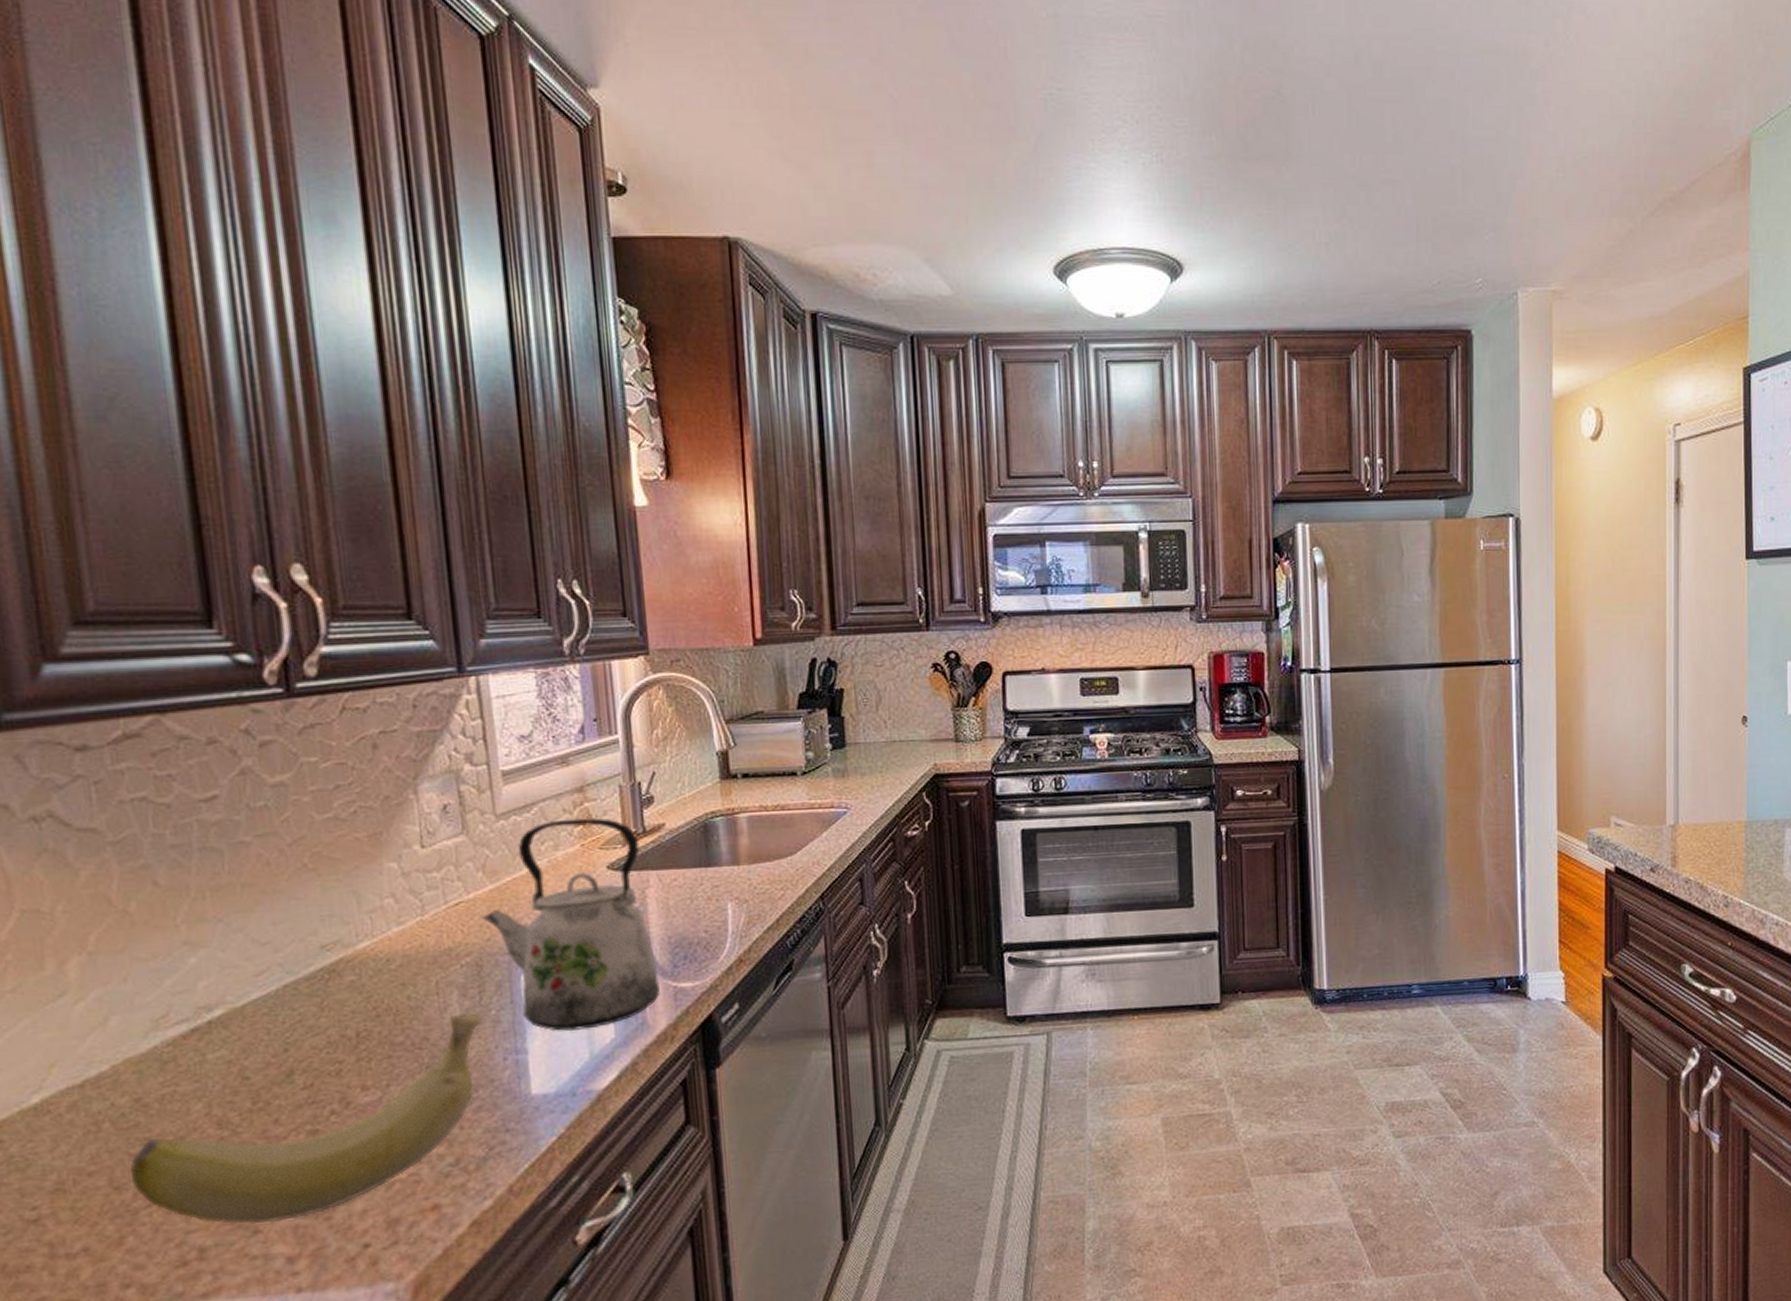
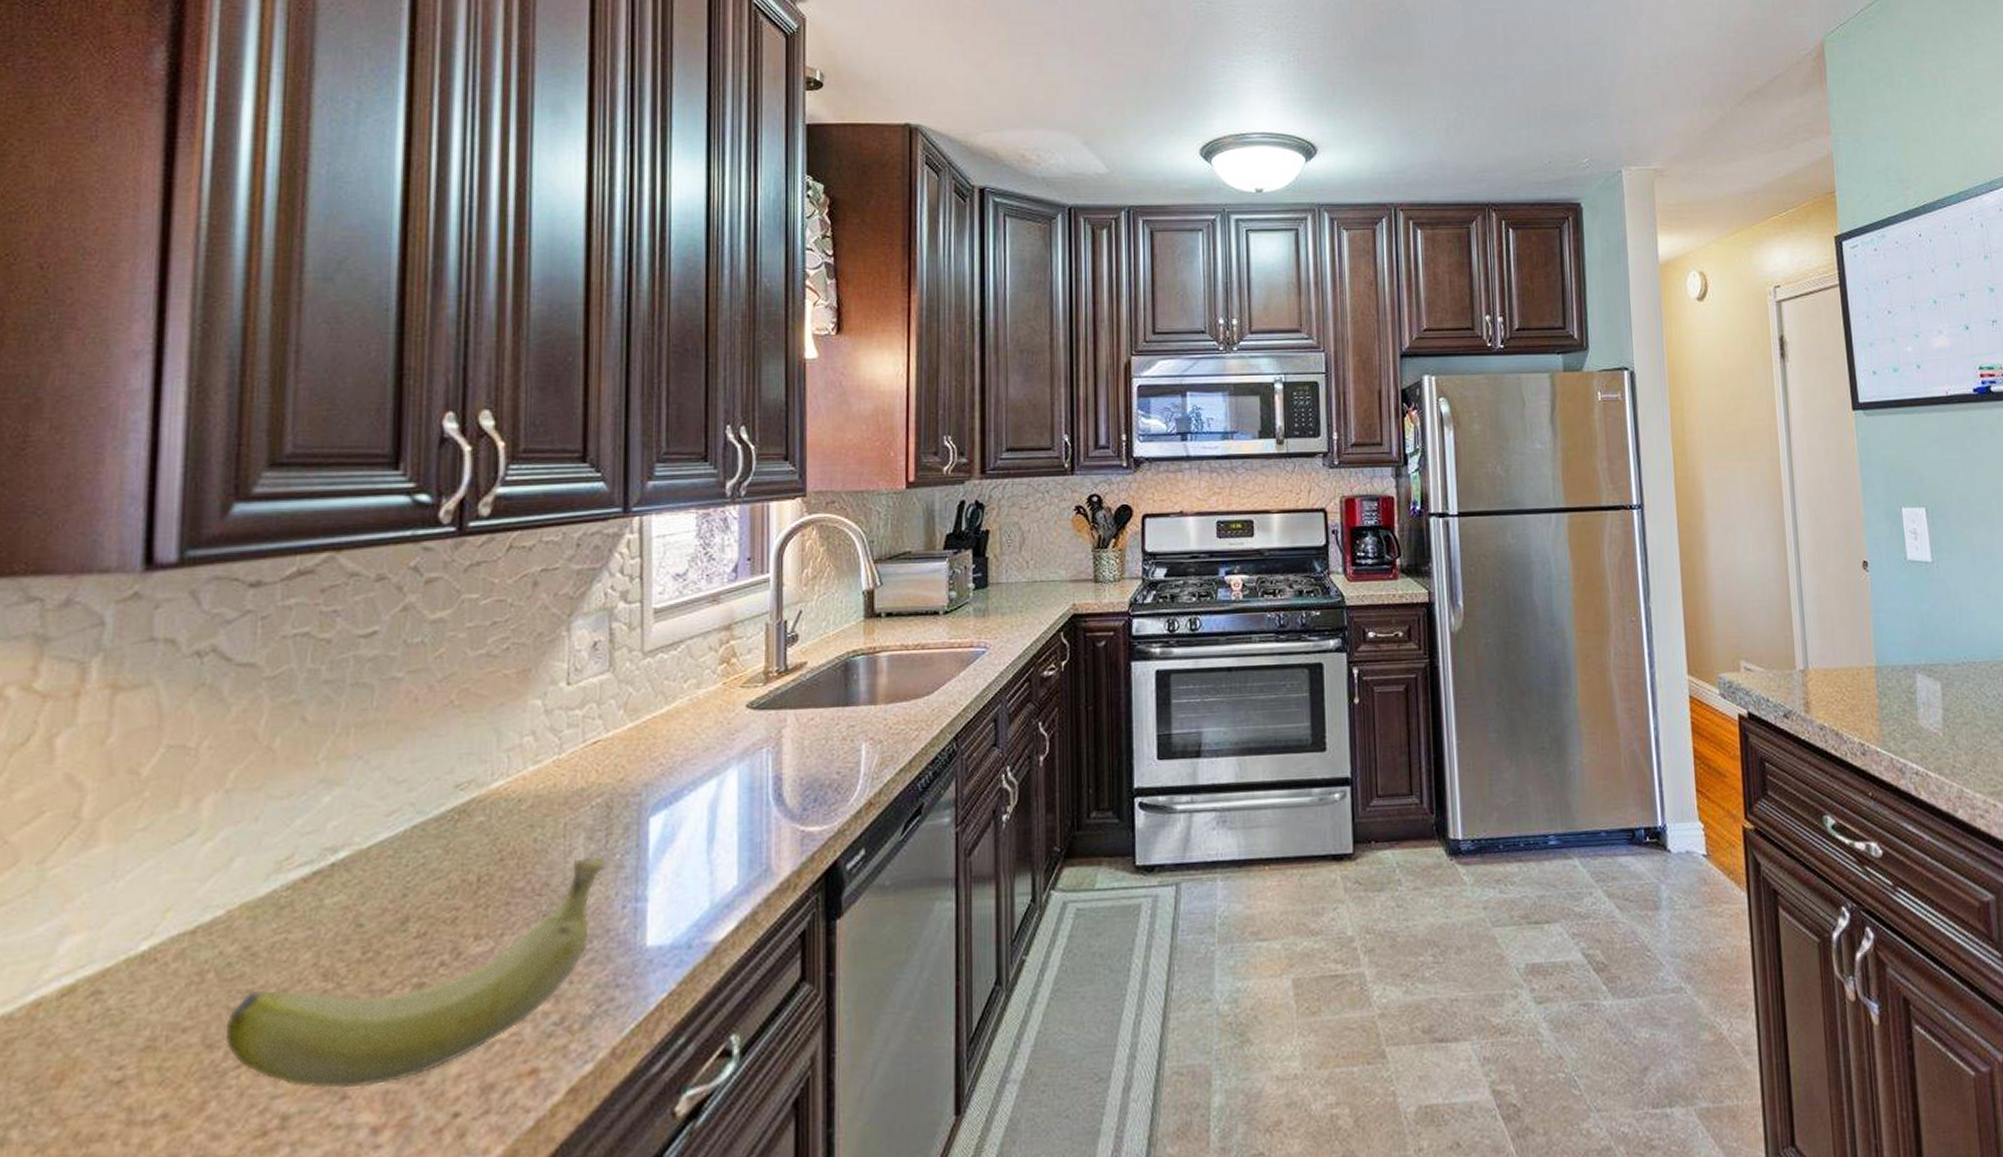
kettle: present [482,817,660,1032] -> none [618,655,787,878]

